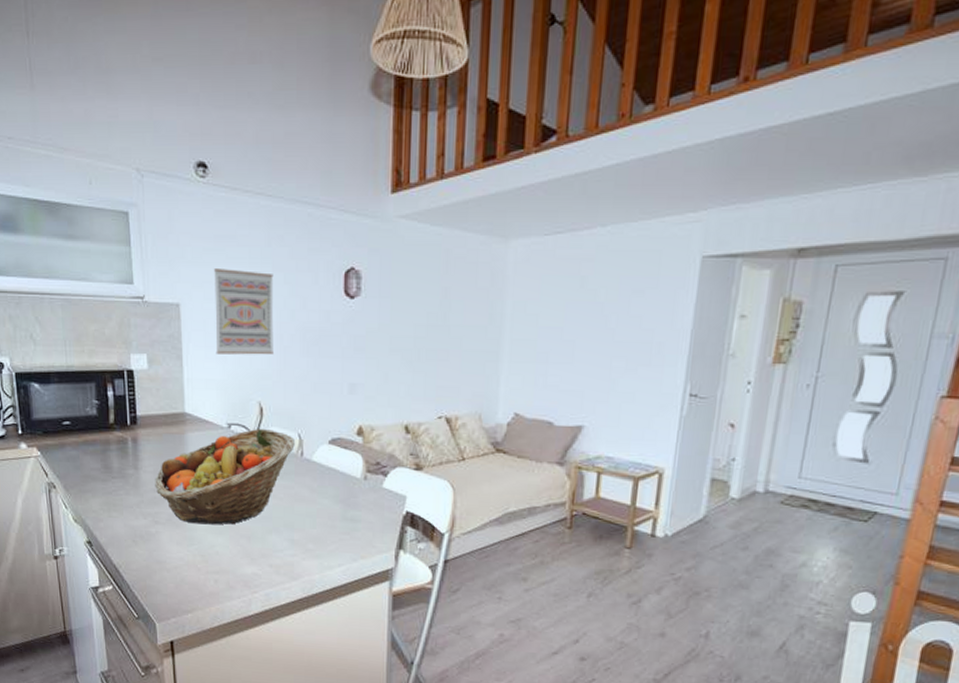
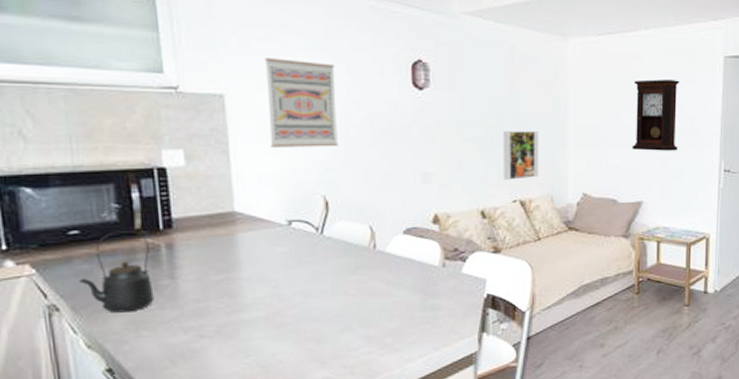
kettle: none [70,424,122,495] -> present [79,231,154,313]
fruit basket: present [155,428,295,525] -> none [198,222,366,333]
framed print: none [430,343,470,395] -> present [502,131,539,180]
pendulum clock: none [575,285,641,369] -> present [632,79,679,151]

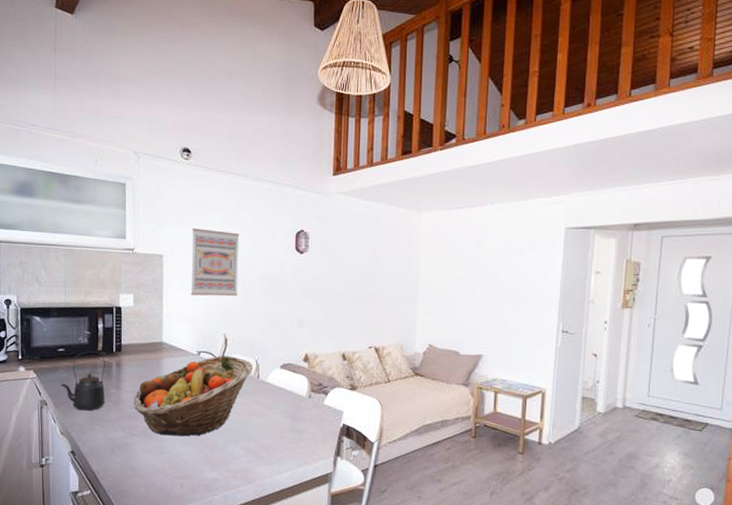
fruit basket: none [198,222,366,333] -> present [133,355,253,437]
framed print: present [502,131,539,180] -> none [362,289,393,330]
pendulum clock: present [632,79,679,151] -> none [475,247,521,311]

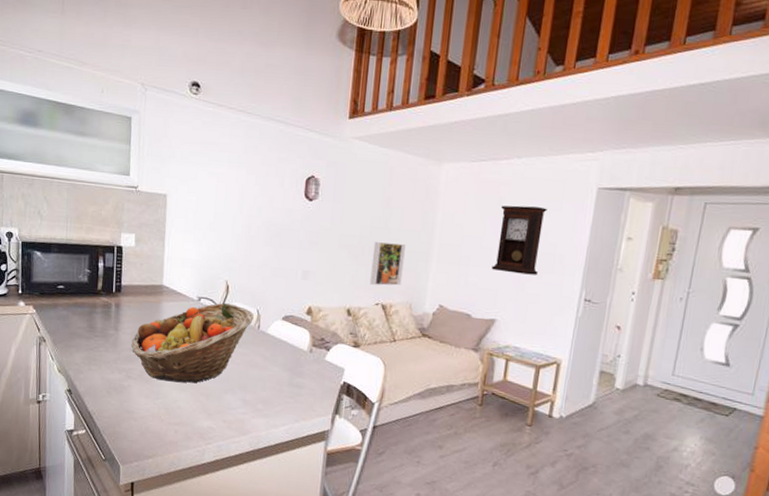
kettle: present [61,351,105,411] -> none [60,289,105,350]
wall art: present [190,228,240,297] -> none [193,168,247,242]
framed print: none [362,289,393,330] -> present [370,242,406,286]
pendulum clock: none [475,247,521,311] -> present [491,205,547,275]

